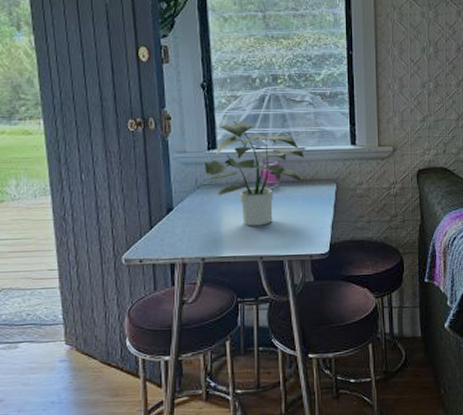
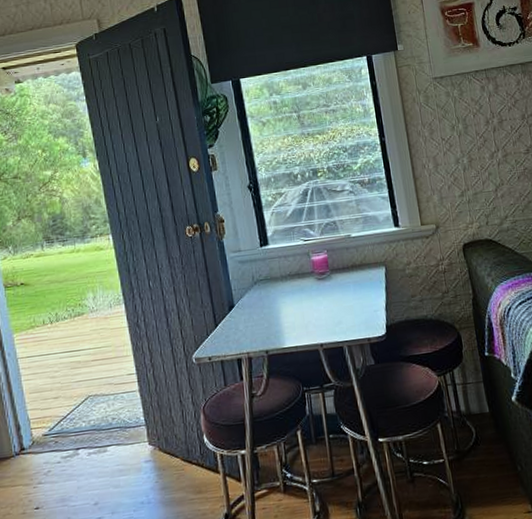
potted plant: present [204,121,305,226] -> none [258,216,352,316]

